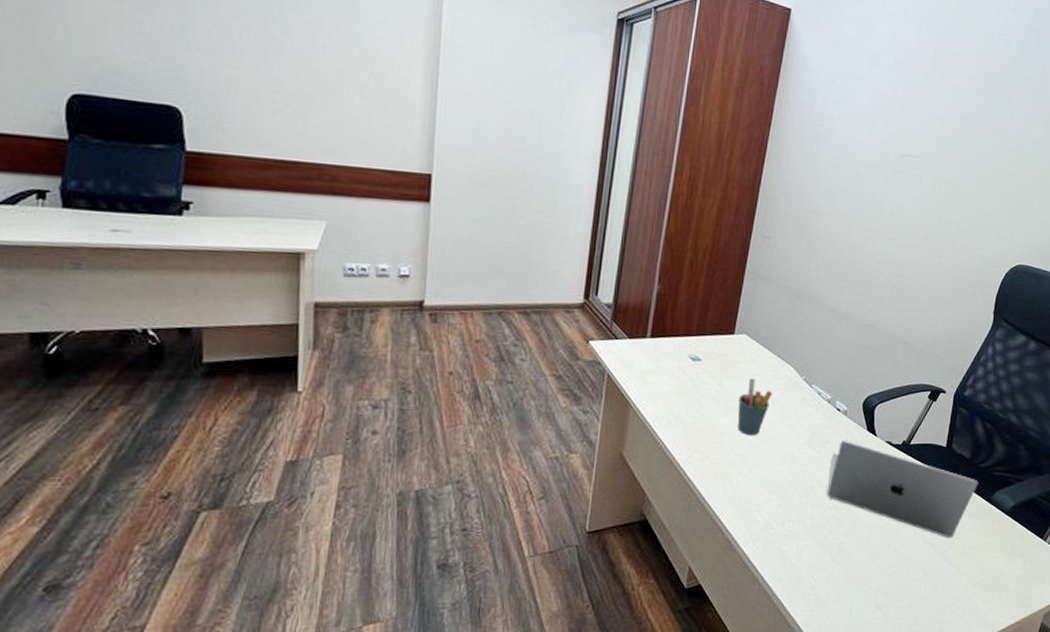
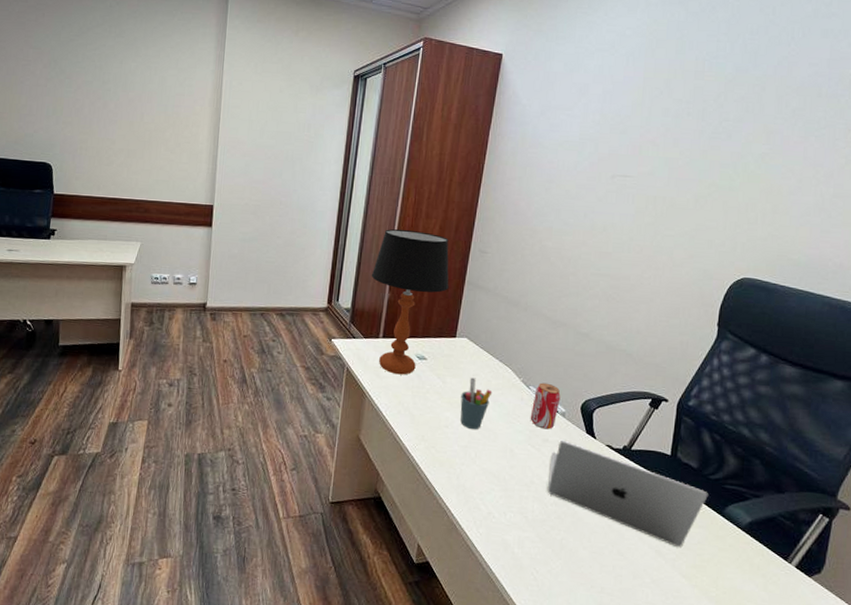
table lamp: none [637,209,728,380] -> present [371,229,449,375]
beverage can: none [811,380,843,430] -> present [530,382,561,430]

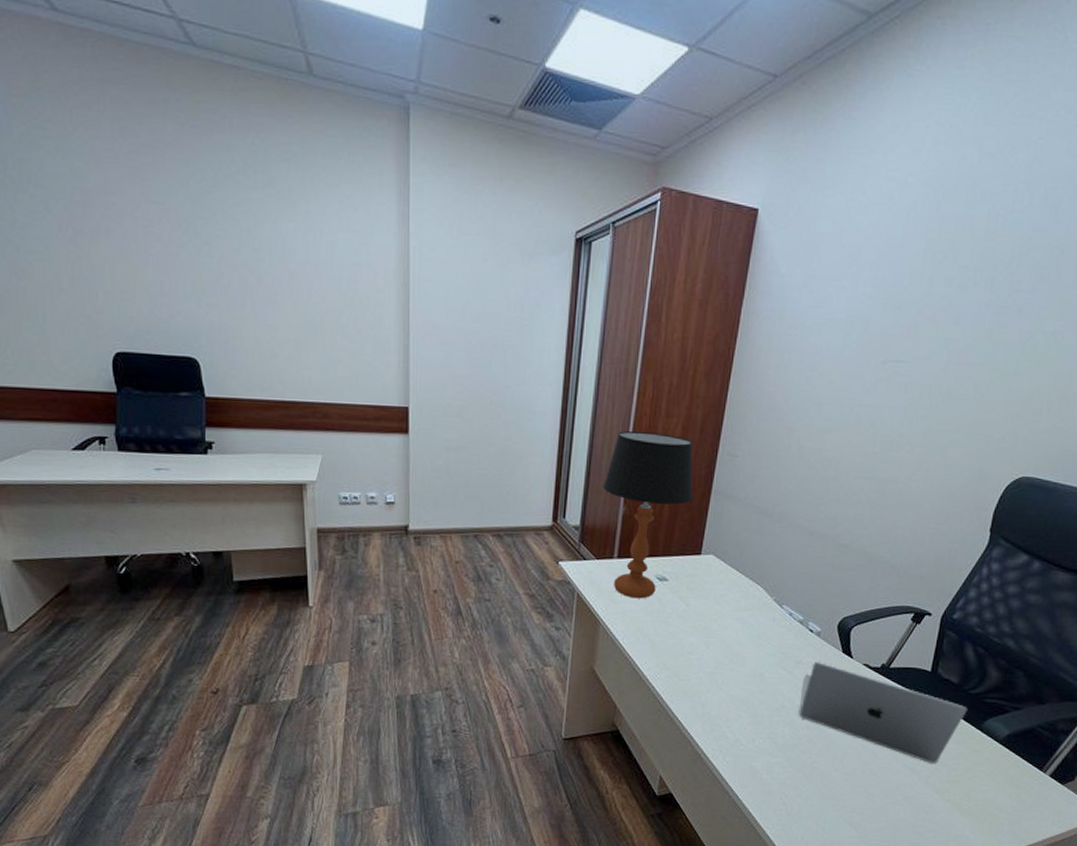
pen holder: present [460,377,493,430] -> none [706,598,742,655]
beverage can: present [530,382,561,430] -> none [782,601,816,651]

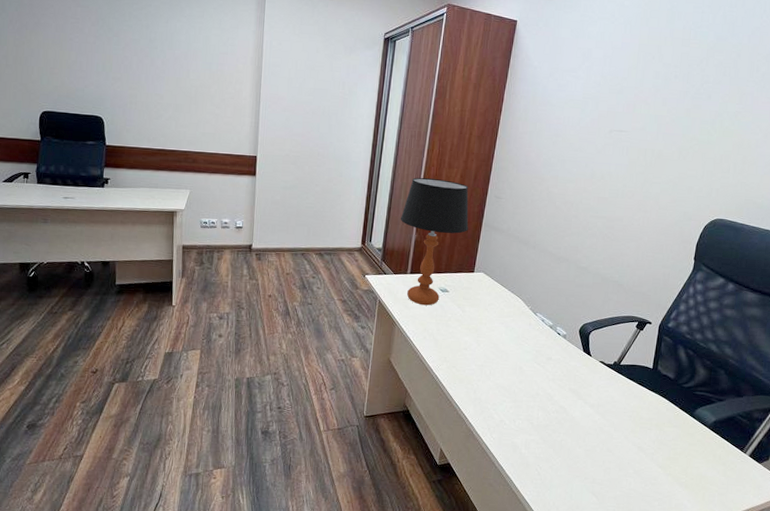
laptop: present [799,661,967,763] -> none [550,358,682,443]

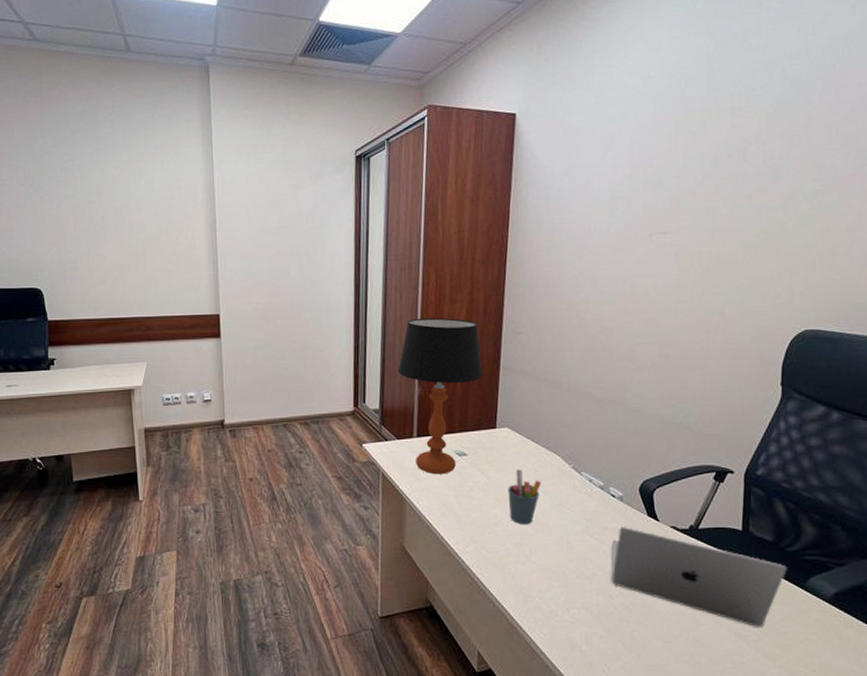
pen holder: none [477,307,505,352] -> present [508,469,542,525]
laptop: none [550,358,682,443] -> present [611,526,787,627]

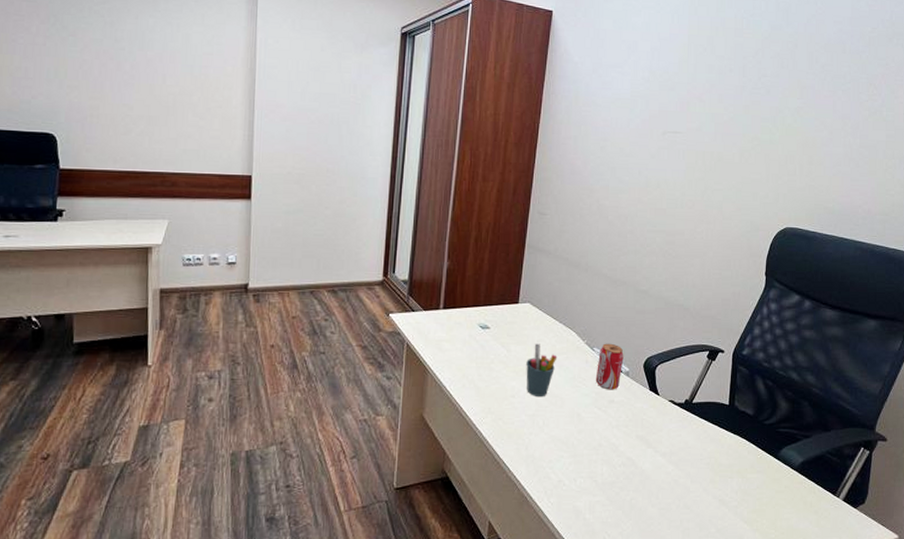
table lamp: present [397,318,483,475] -> none [428,194,509,347]
beverage can: none [585,467,616,517] -> present [595,343,624,390]
laptop: present [611,526,787,627] -> none [616,399,764,494]

